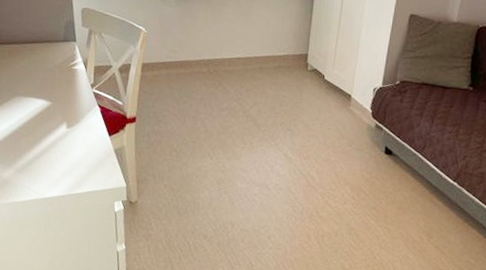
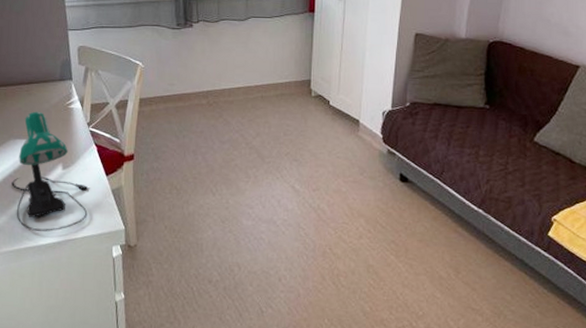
desk lamp: none [17,70,93,186] -> present [12,111,90,231]

